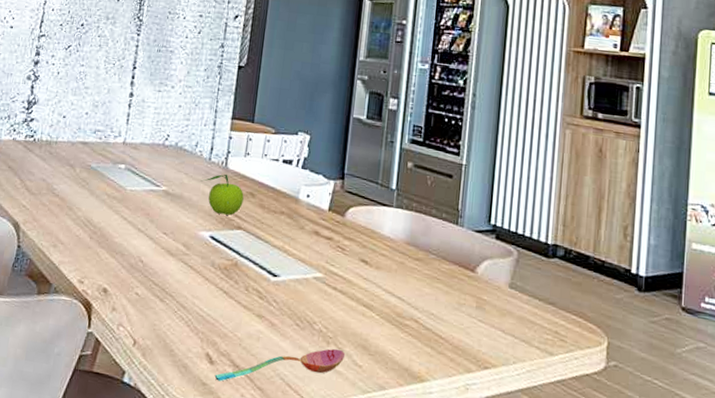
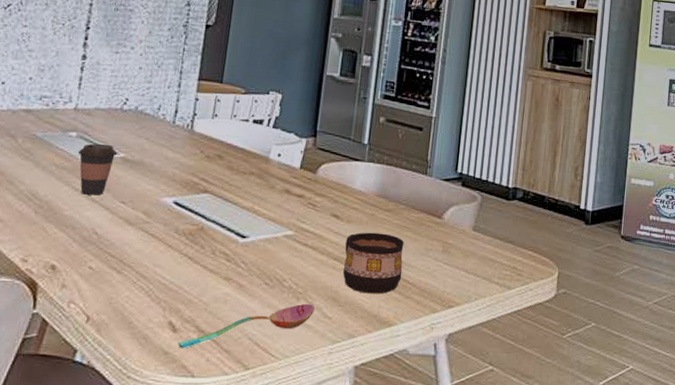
coffee cup: none [126,176,160,225] -> present [77,143,118,195]
fruit: present [200,174,244,216] -> none [163,137,211,179]
cup: none [373,280,436,347] -> present [343,232,404,294]

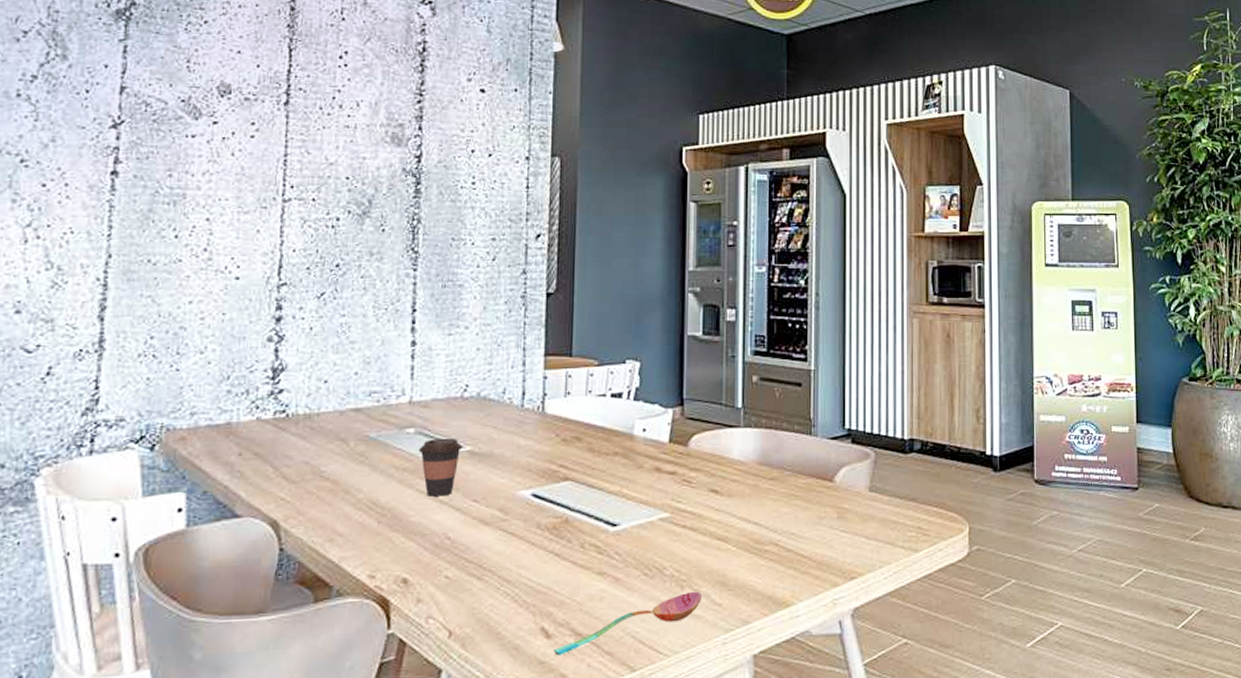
cup: present [343,232,404,294] -> none [729,504,795,574]

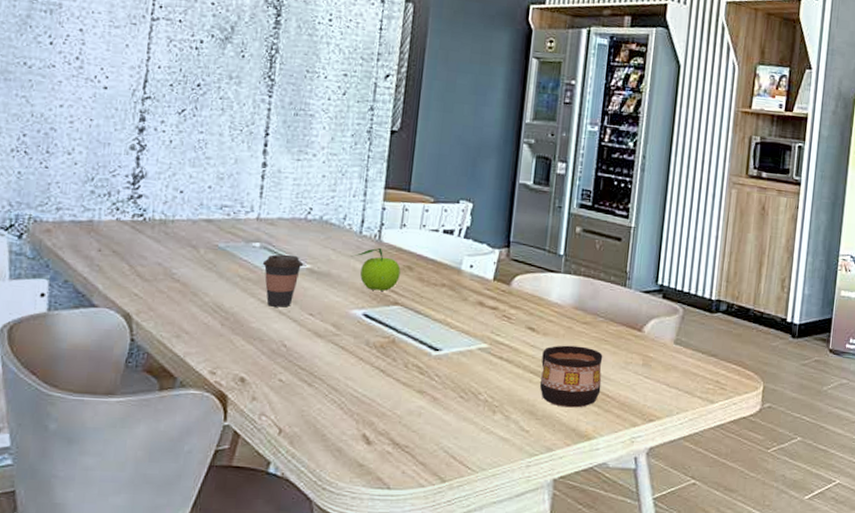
fruit: none [513,420,568,467] -> present [350,247,401,291]
soupspoon: present [553,591,703,656] -> none [372,417,512,461]
cup: none [729,504,795,574] -> present [540,345,603,408]

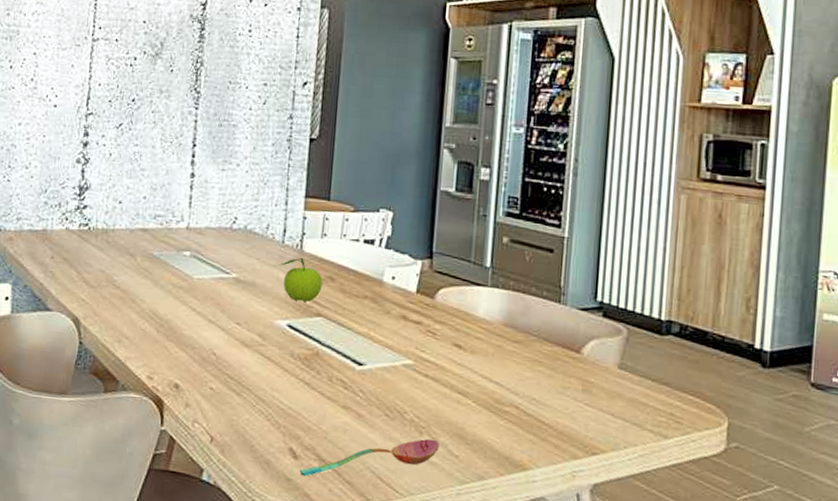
coffee cup: present [262,254,304,307] -> none [192,263,230,316]
soupspoon: none [372,417,512,461] -> present [299,439,440,477]
cup: present [540,345,603,408] -> none [469,364,537,435]

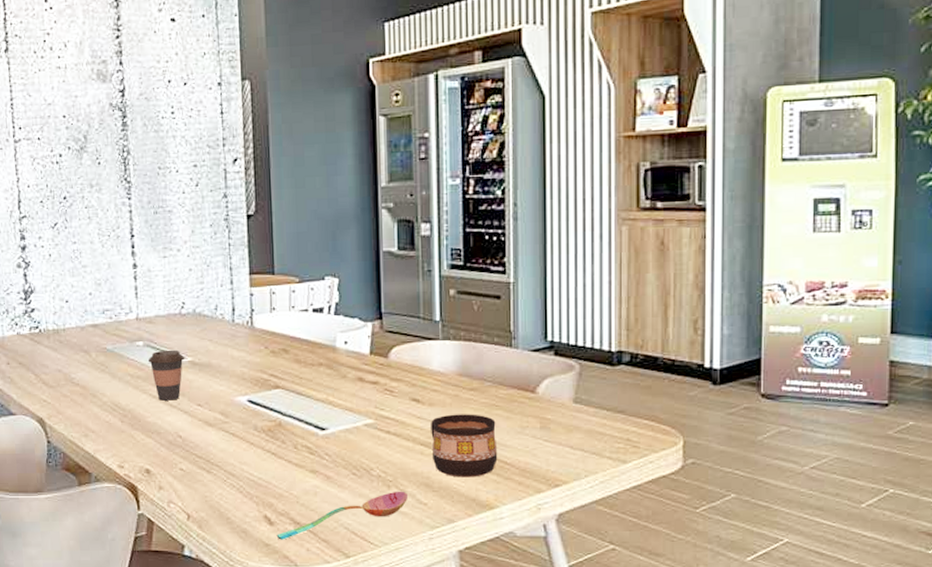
coffee cup: none [192,263,230,316] -> present [147,349,185,401]
fruit: present [274,257,322,302] -> none [227,333,277,376]
cup: none [469,364,537,435] -> present [431,414,498,478]

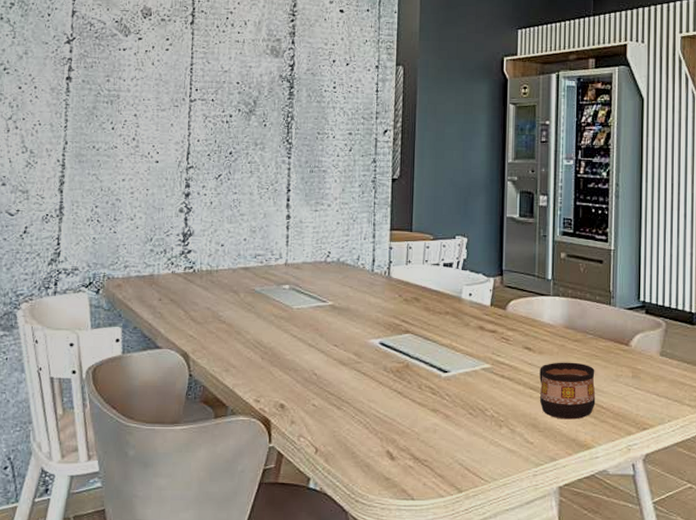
coffee cup: present [147,349,185,401] -> none [292,294,327,340]
soupspoon: present [276,491,409,540] -> none [396,430,517,474]

